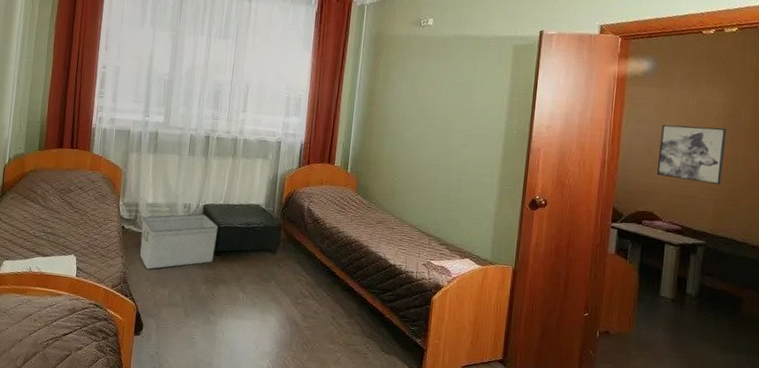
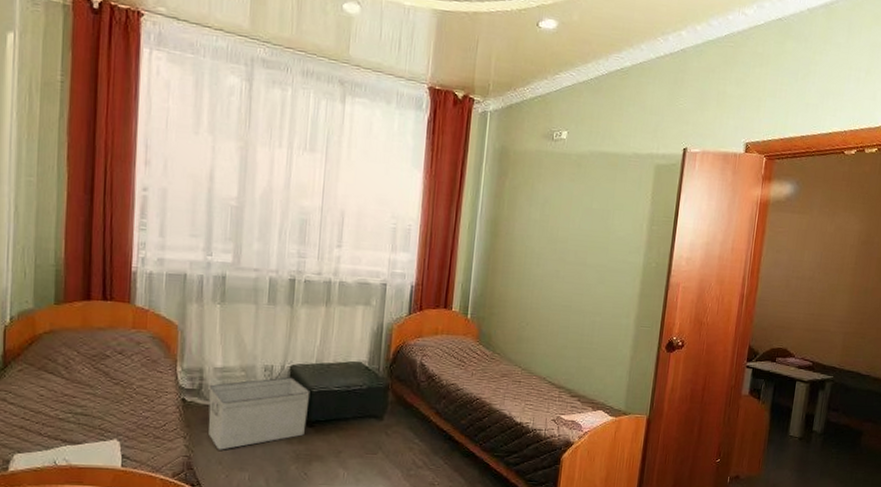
wall art: present [656,124,727,184] -> none [792,254,860,317]

